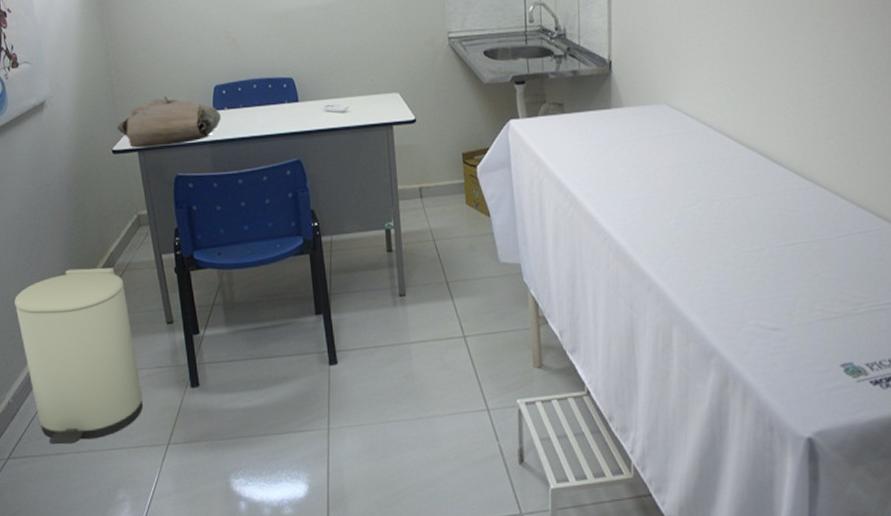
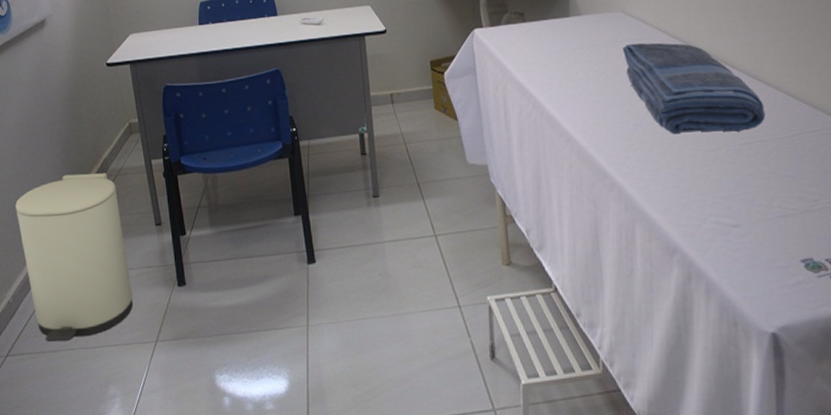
bag: present [116,95,222,148] -> none [110,11,207,61]
towel: none [666,137,812,233] -> present [622,42,766,134]

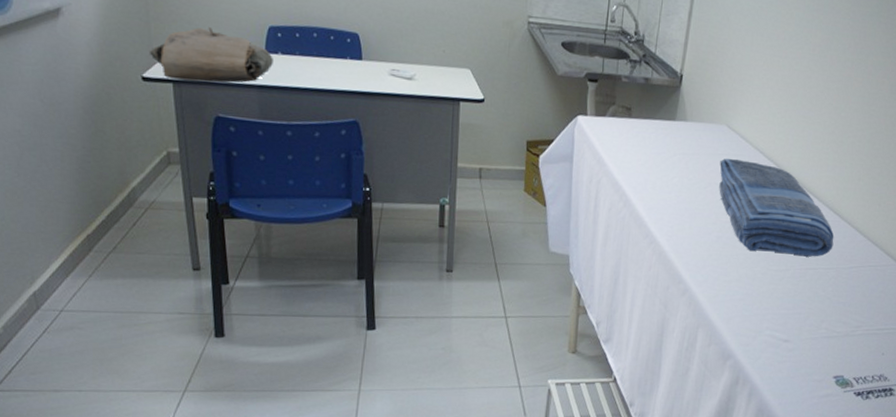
pedal bin: present [15,173,133,343] -> none [11,199,159,382]
bag: none [110,11,207,61] -> present [148,26,275,83]

